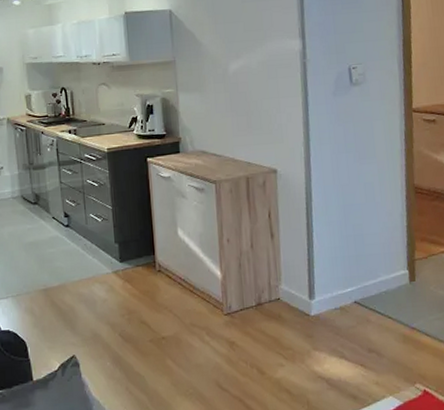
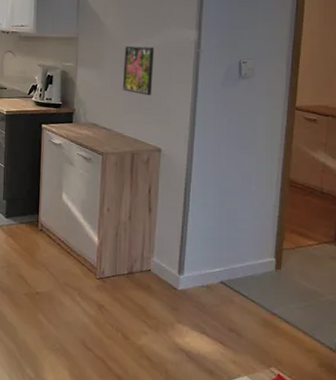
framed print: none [226,62,261,115] -> present [122,45,155,95]

